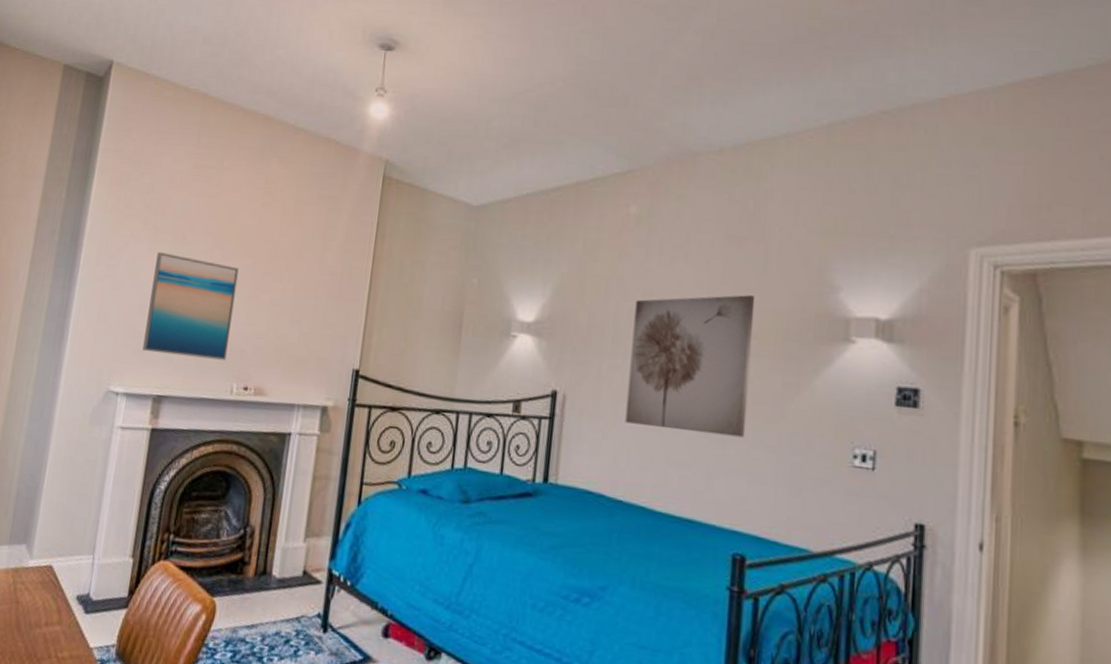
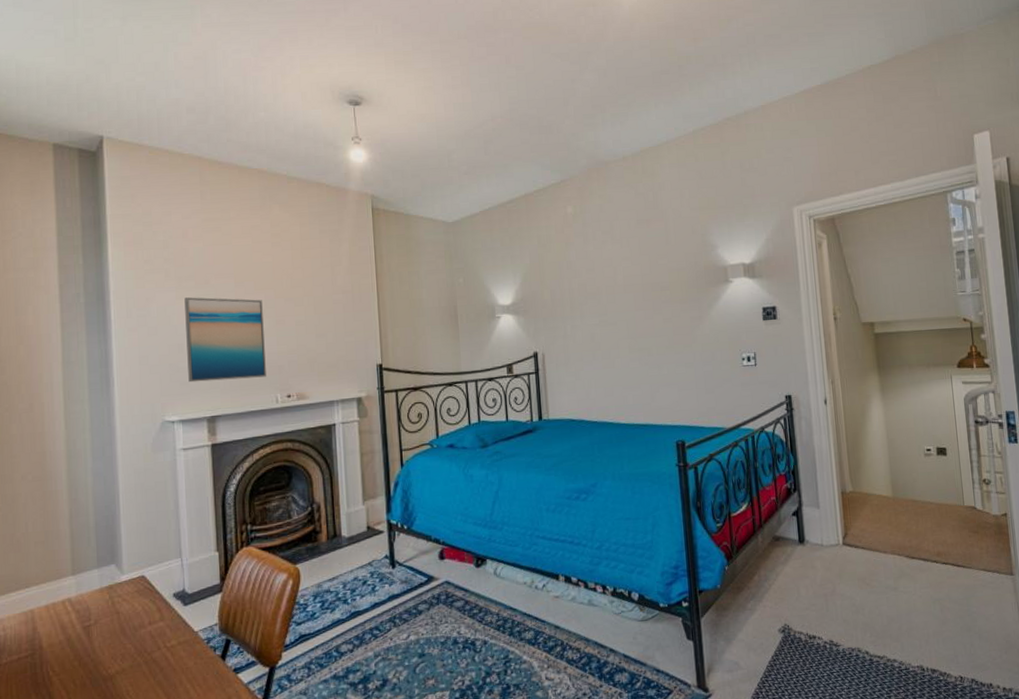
wall art: present [625,295,755,438] -> none [583,260,672,366]

